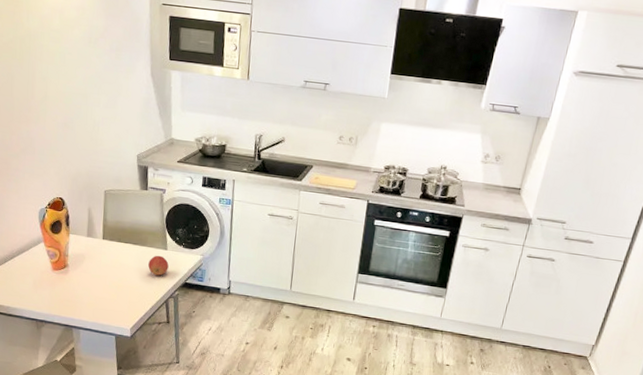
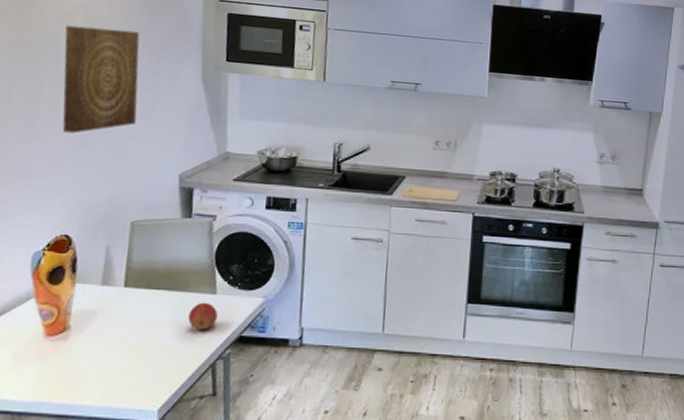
wall art: none [46,26,104,118] -> present [62,25,140,134]

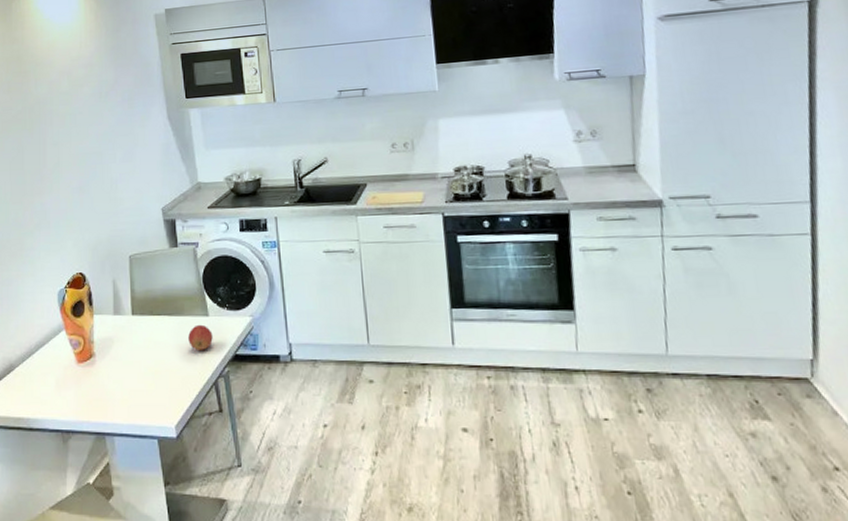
wall art: present [62,25,140,134] -> none [55,85,120,184]

